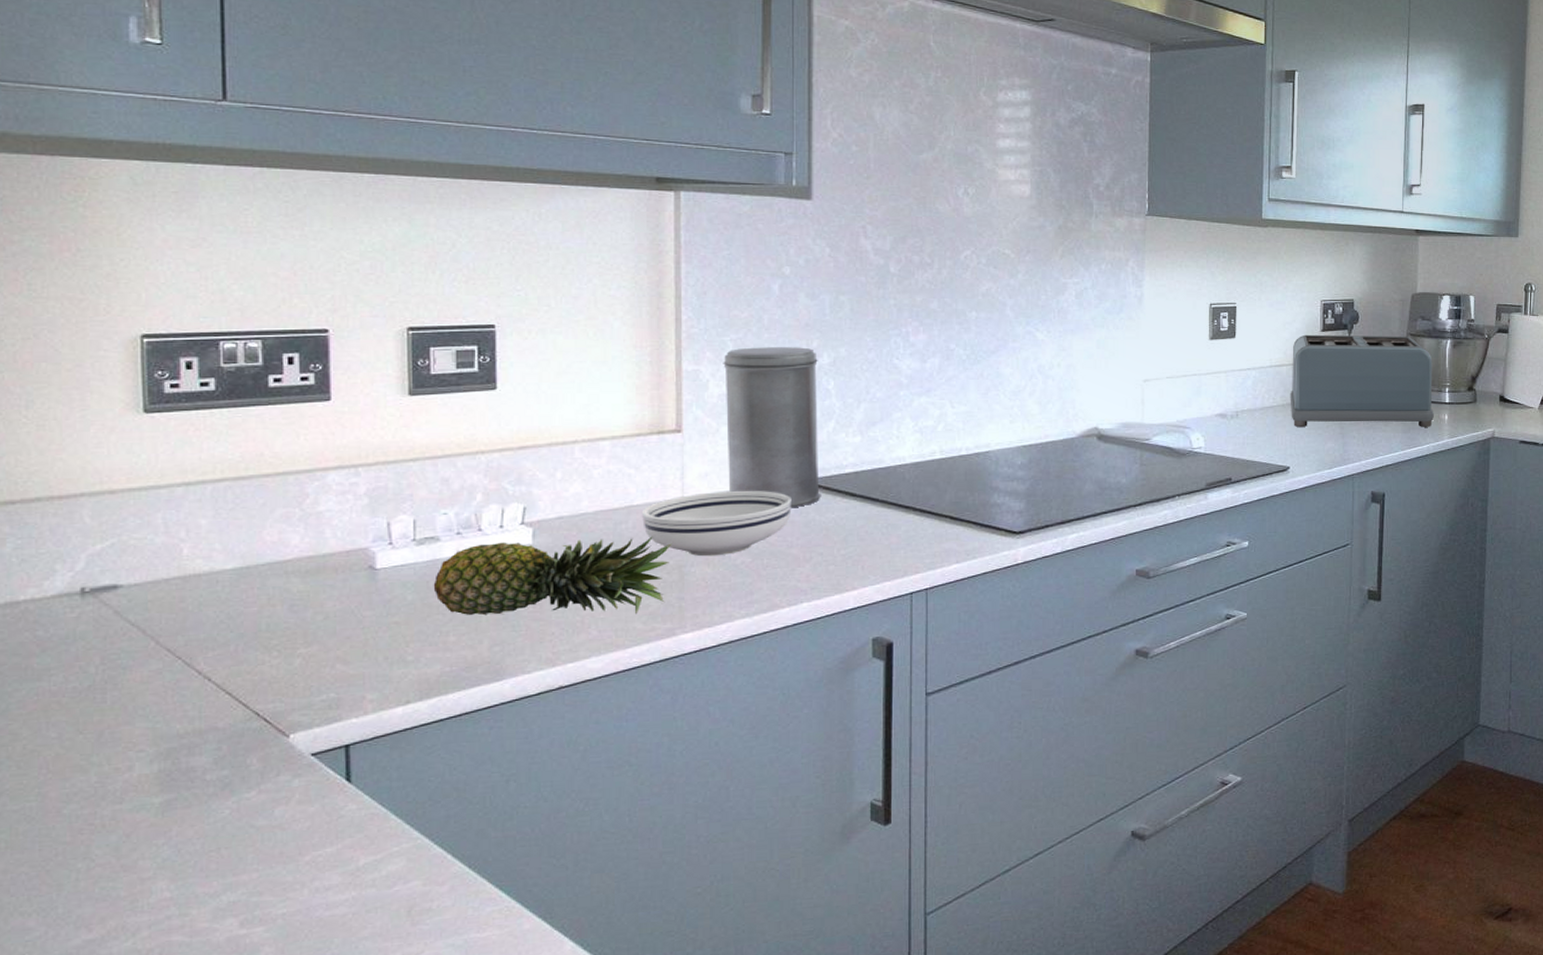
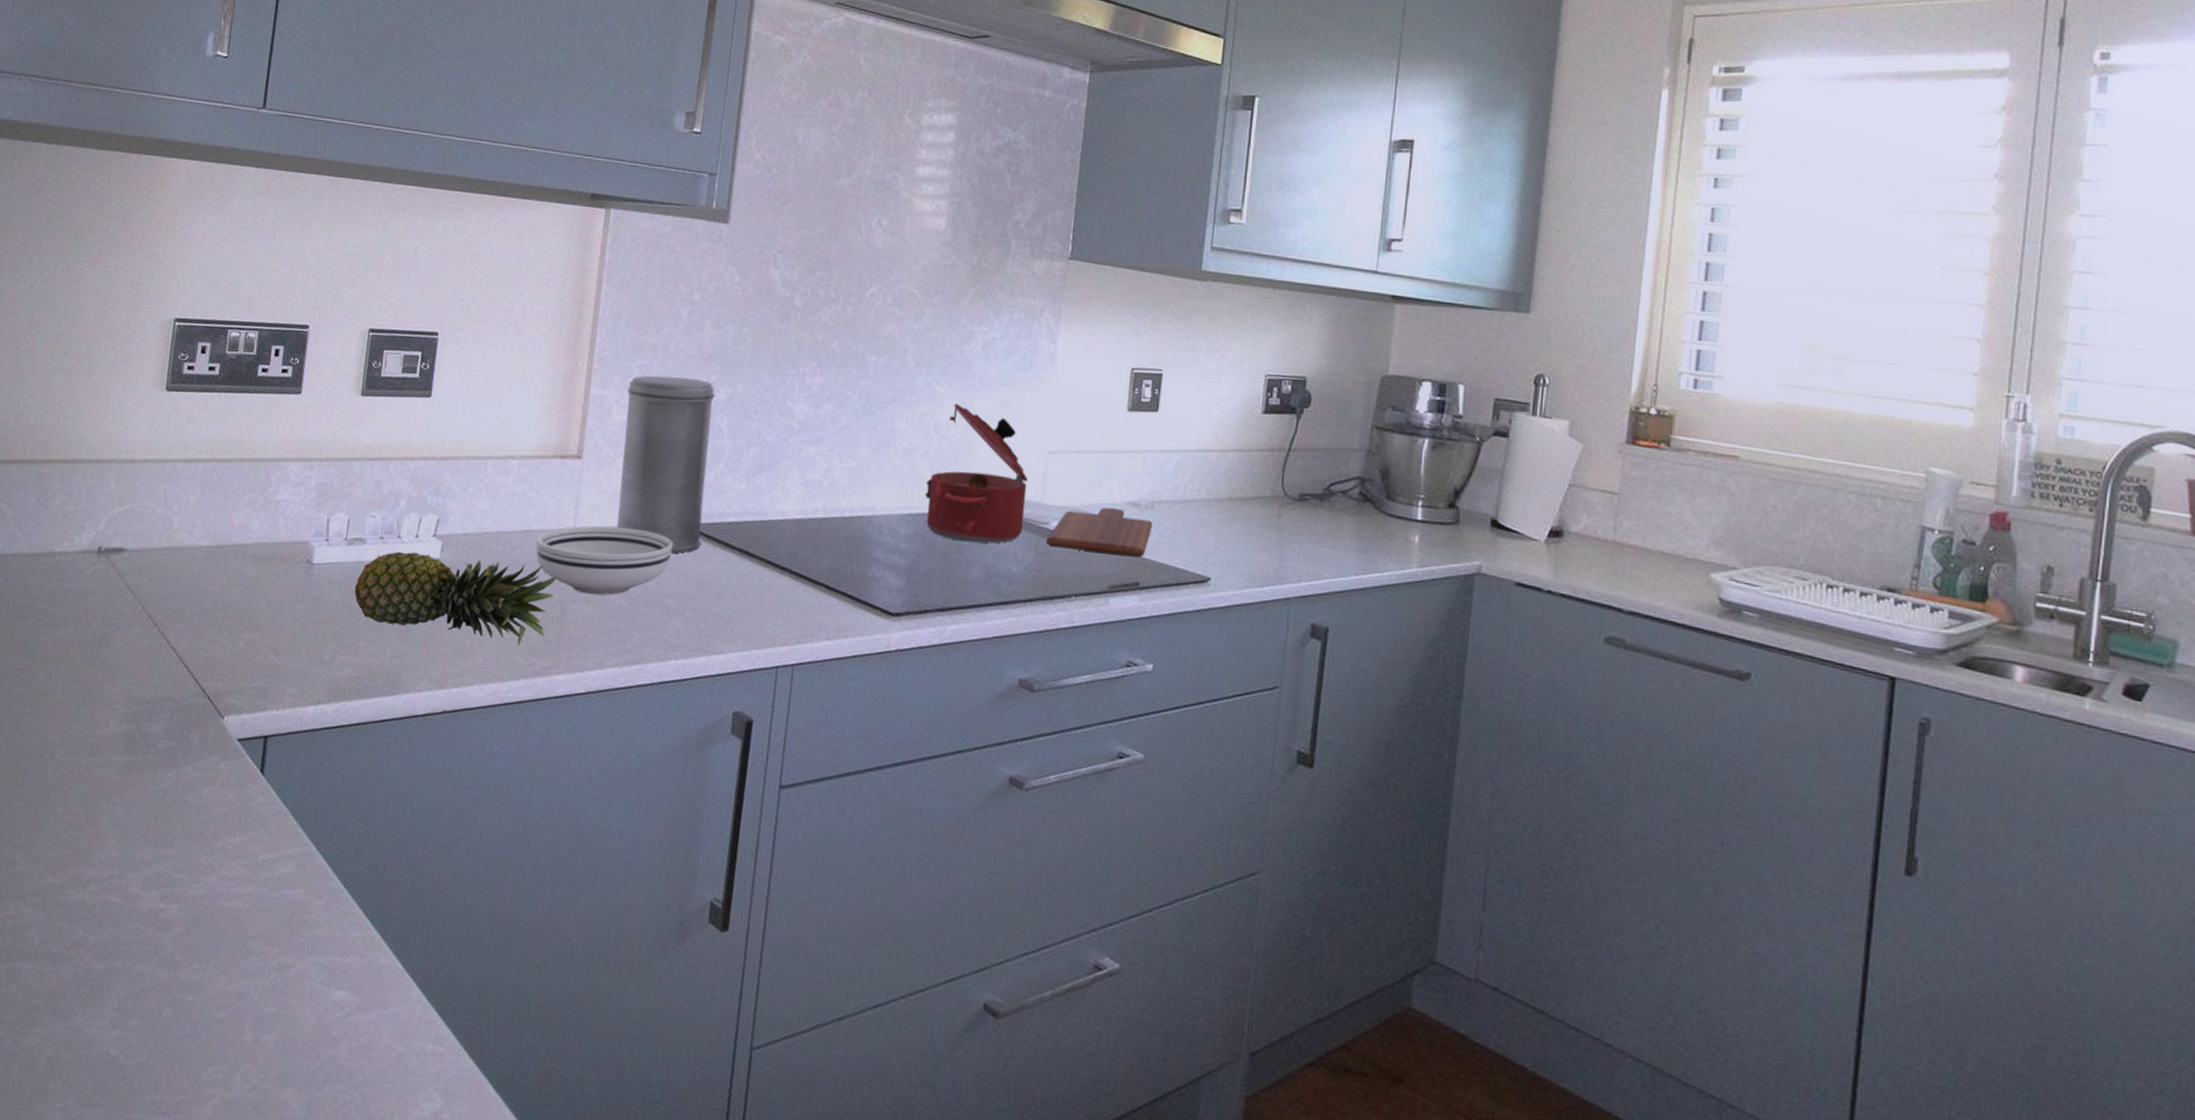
cooking pot: none [1035,347,1128,464] -> present [924,403,1028,544]
cutting board: none [1150,421,1239,458] -> present [1047,507,1153,558]
toaster: present [1290,334,1434,427] -> none [1217,415,1403,550]

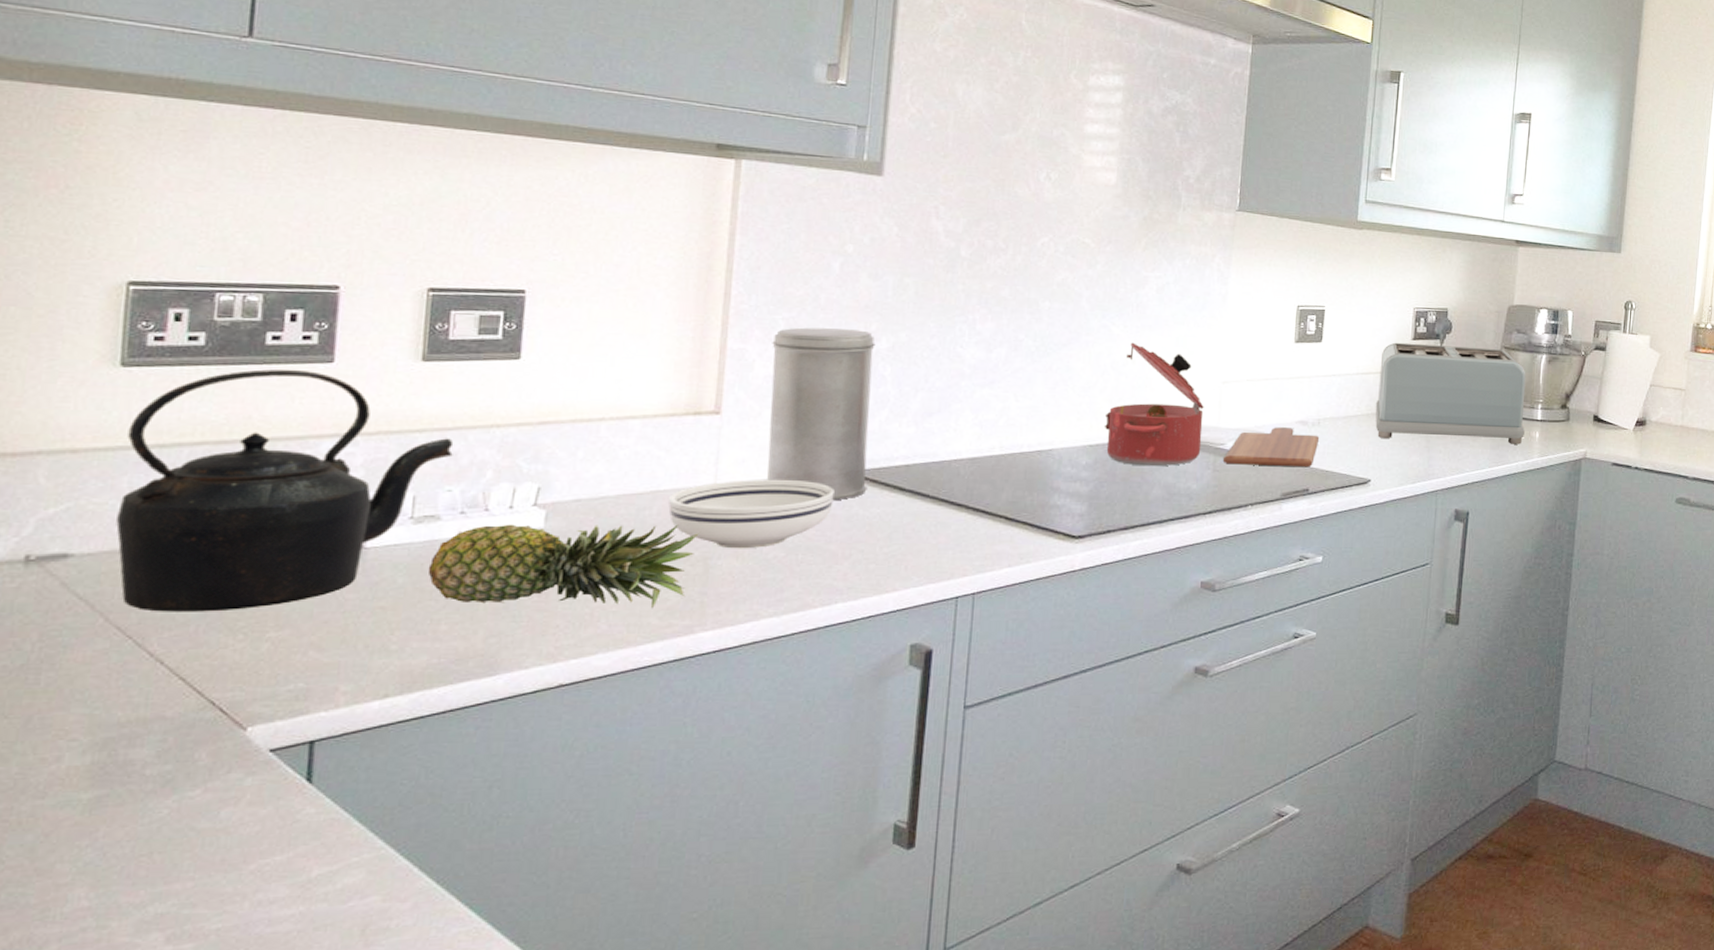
kettle: none [154,397,379,610] -> present [116,369,454,612]
toaster: none [1217,415,1403,550] -> present [1375,342,1526,445]

